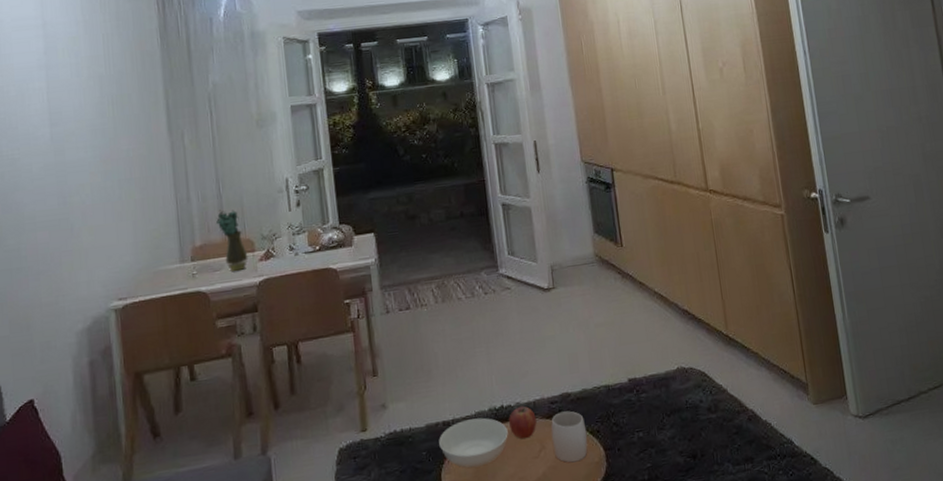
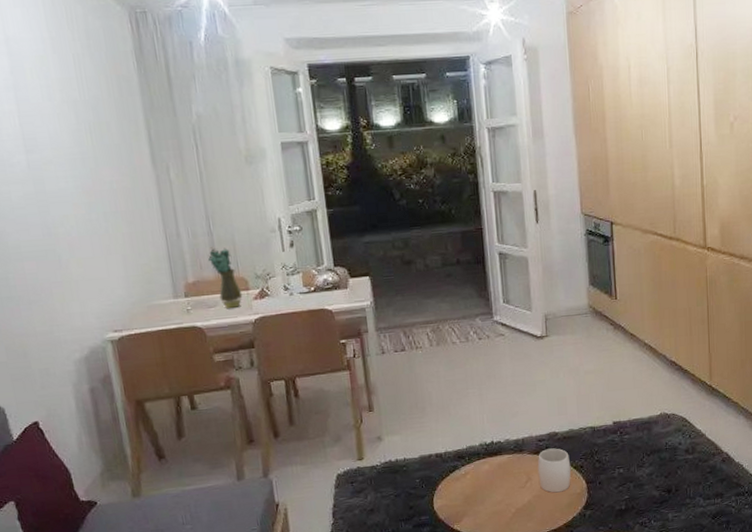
bowl: present [439,417,508,468] -> none [431,451,497,495]
fruit: present [508,406,537,439] -> none [497,442,525,472]

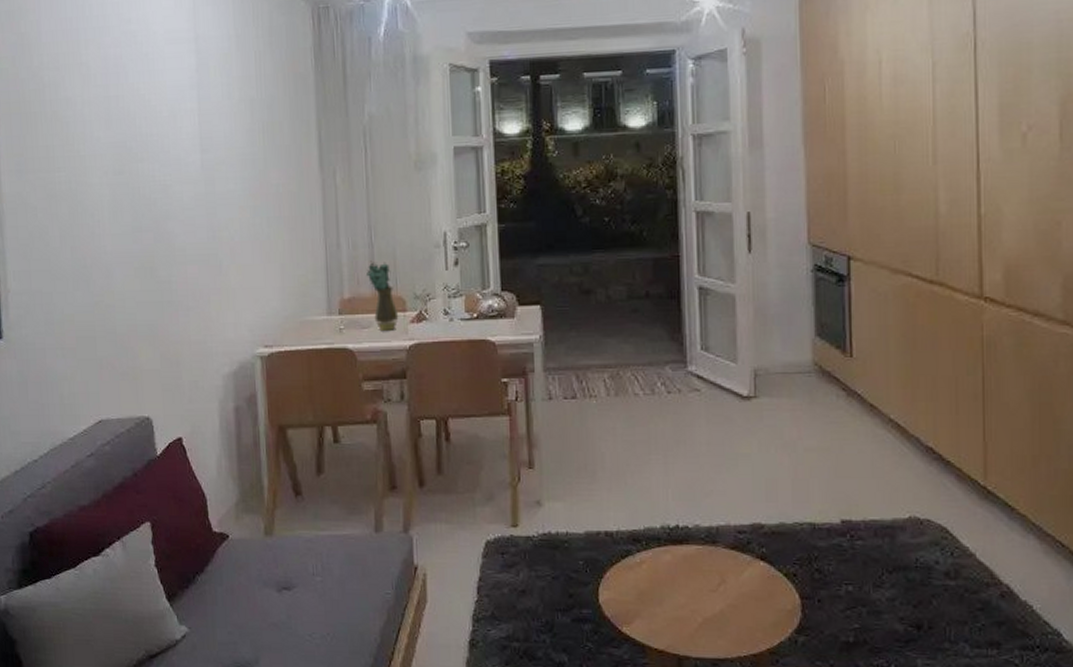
mug: present [537,448,572,493] -> none [735,544,781,605]

